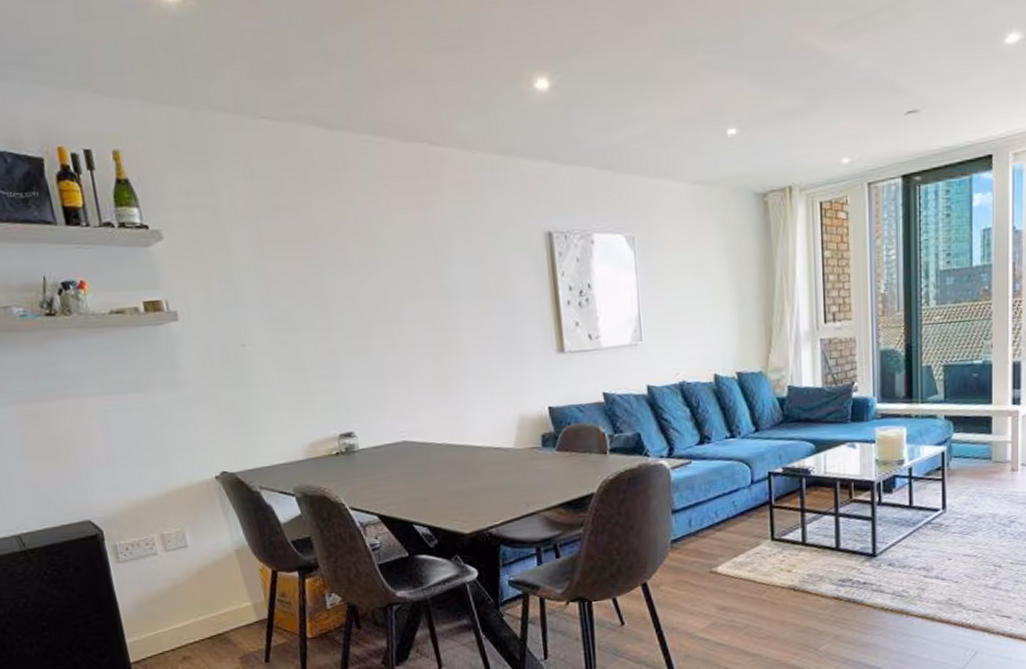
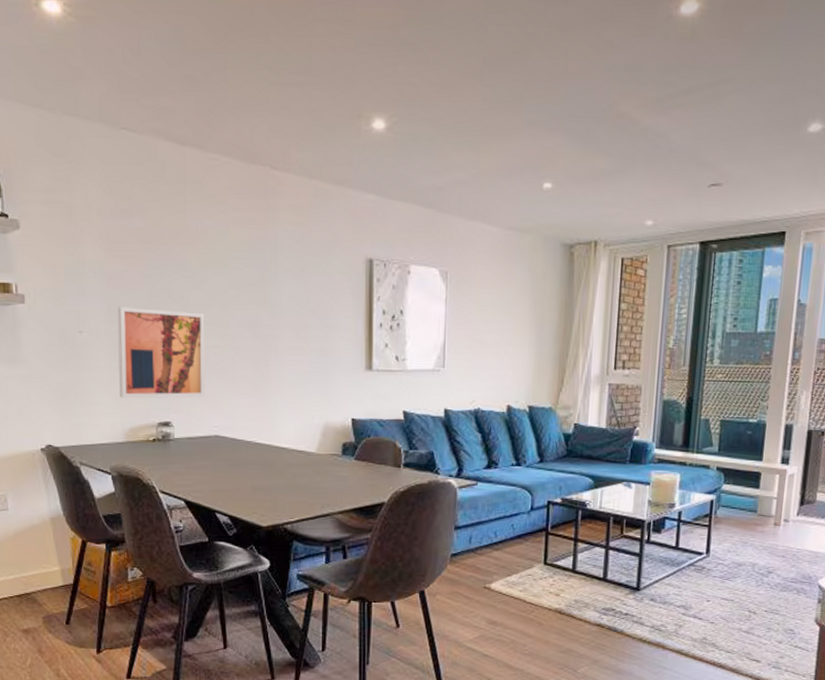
wall art: none [281,310,387,413] -> present [117,307,205,399]

